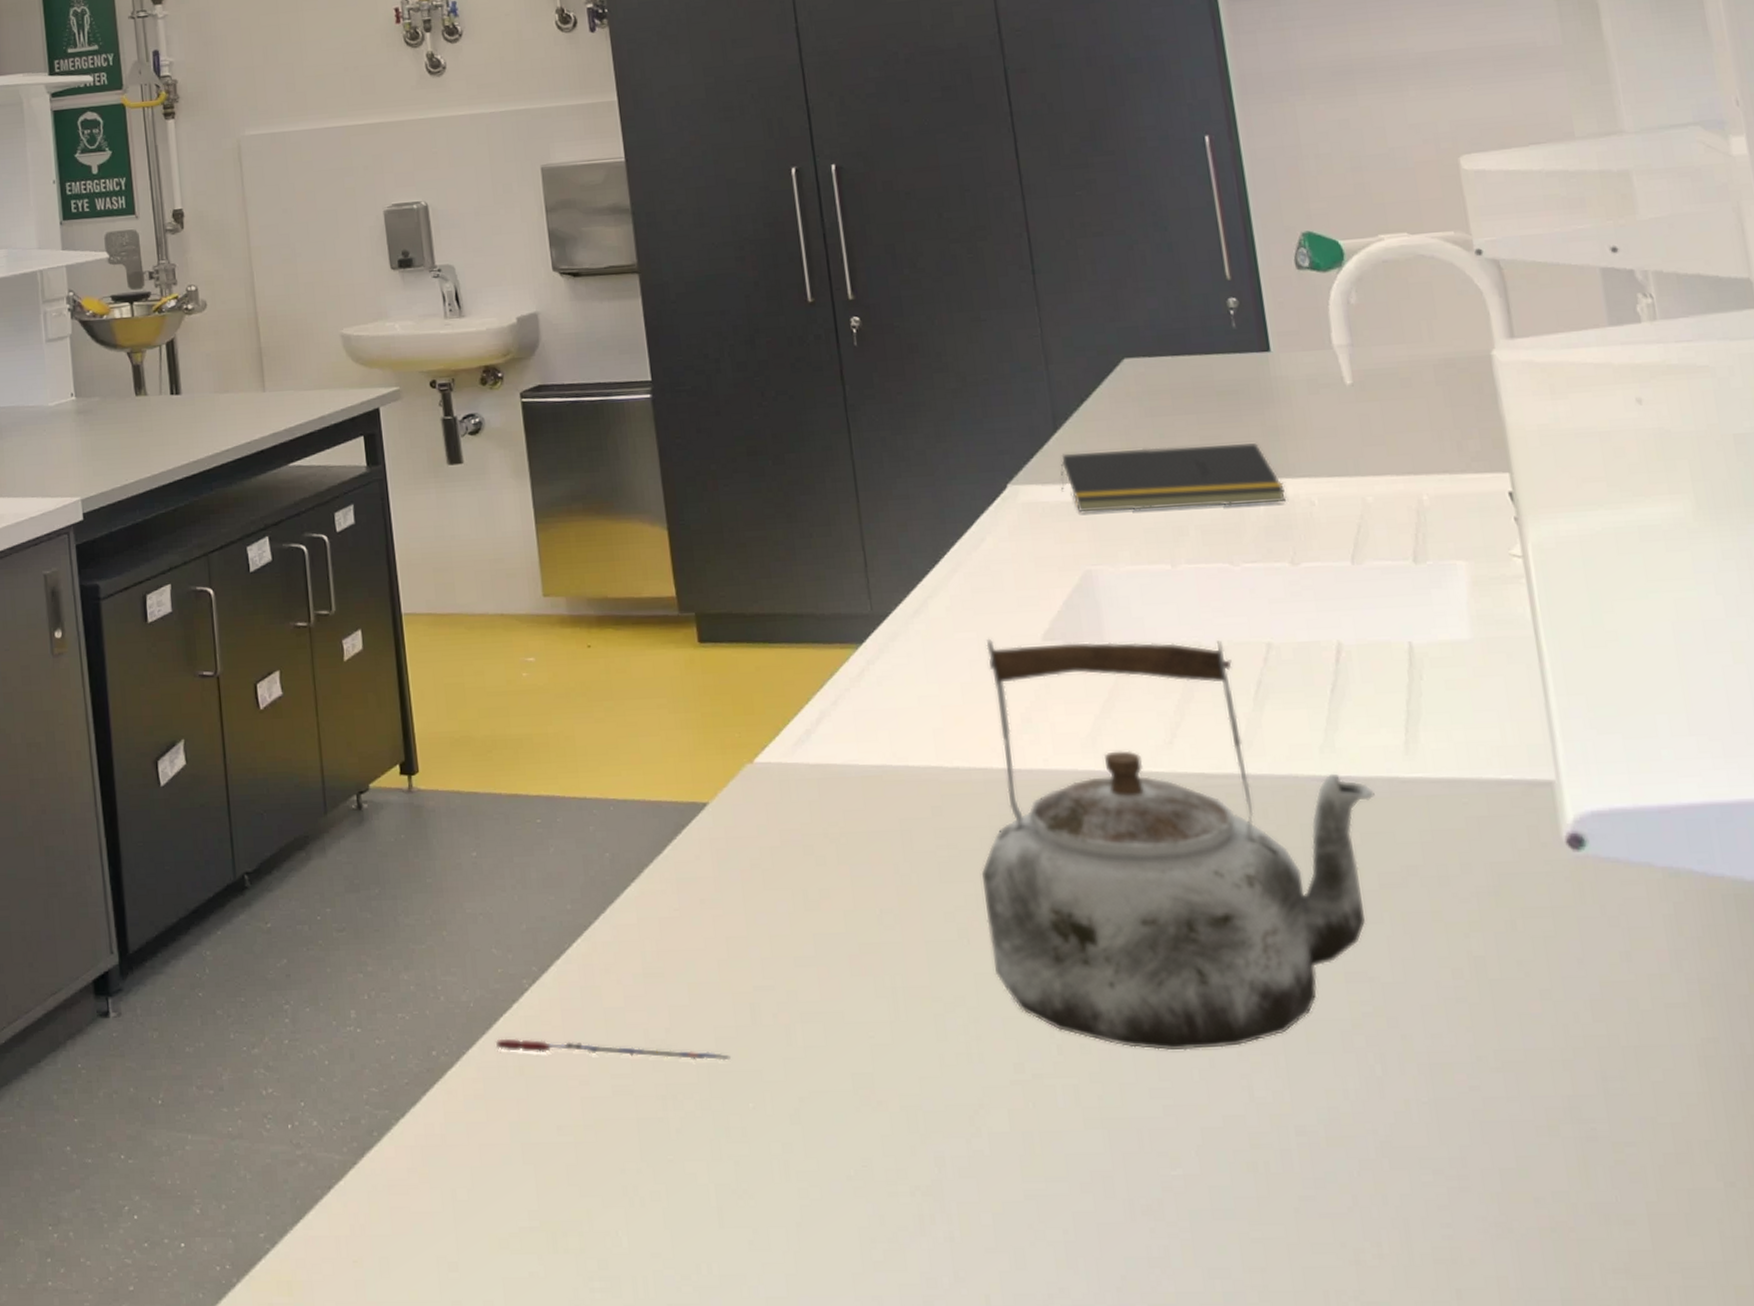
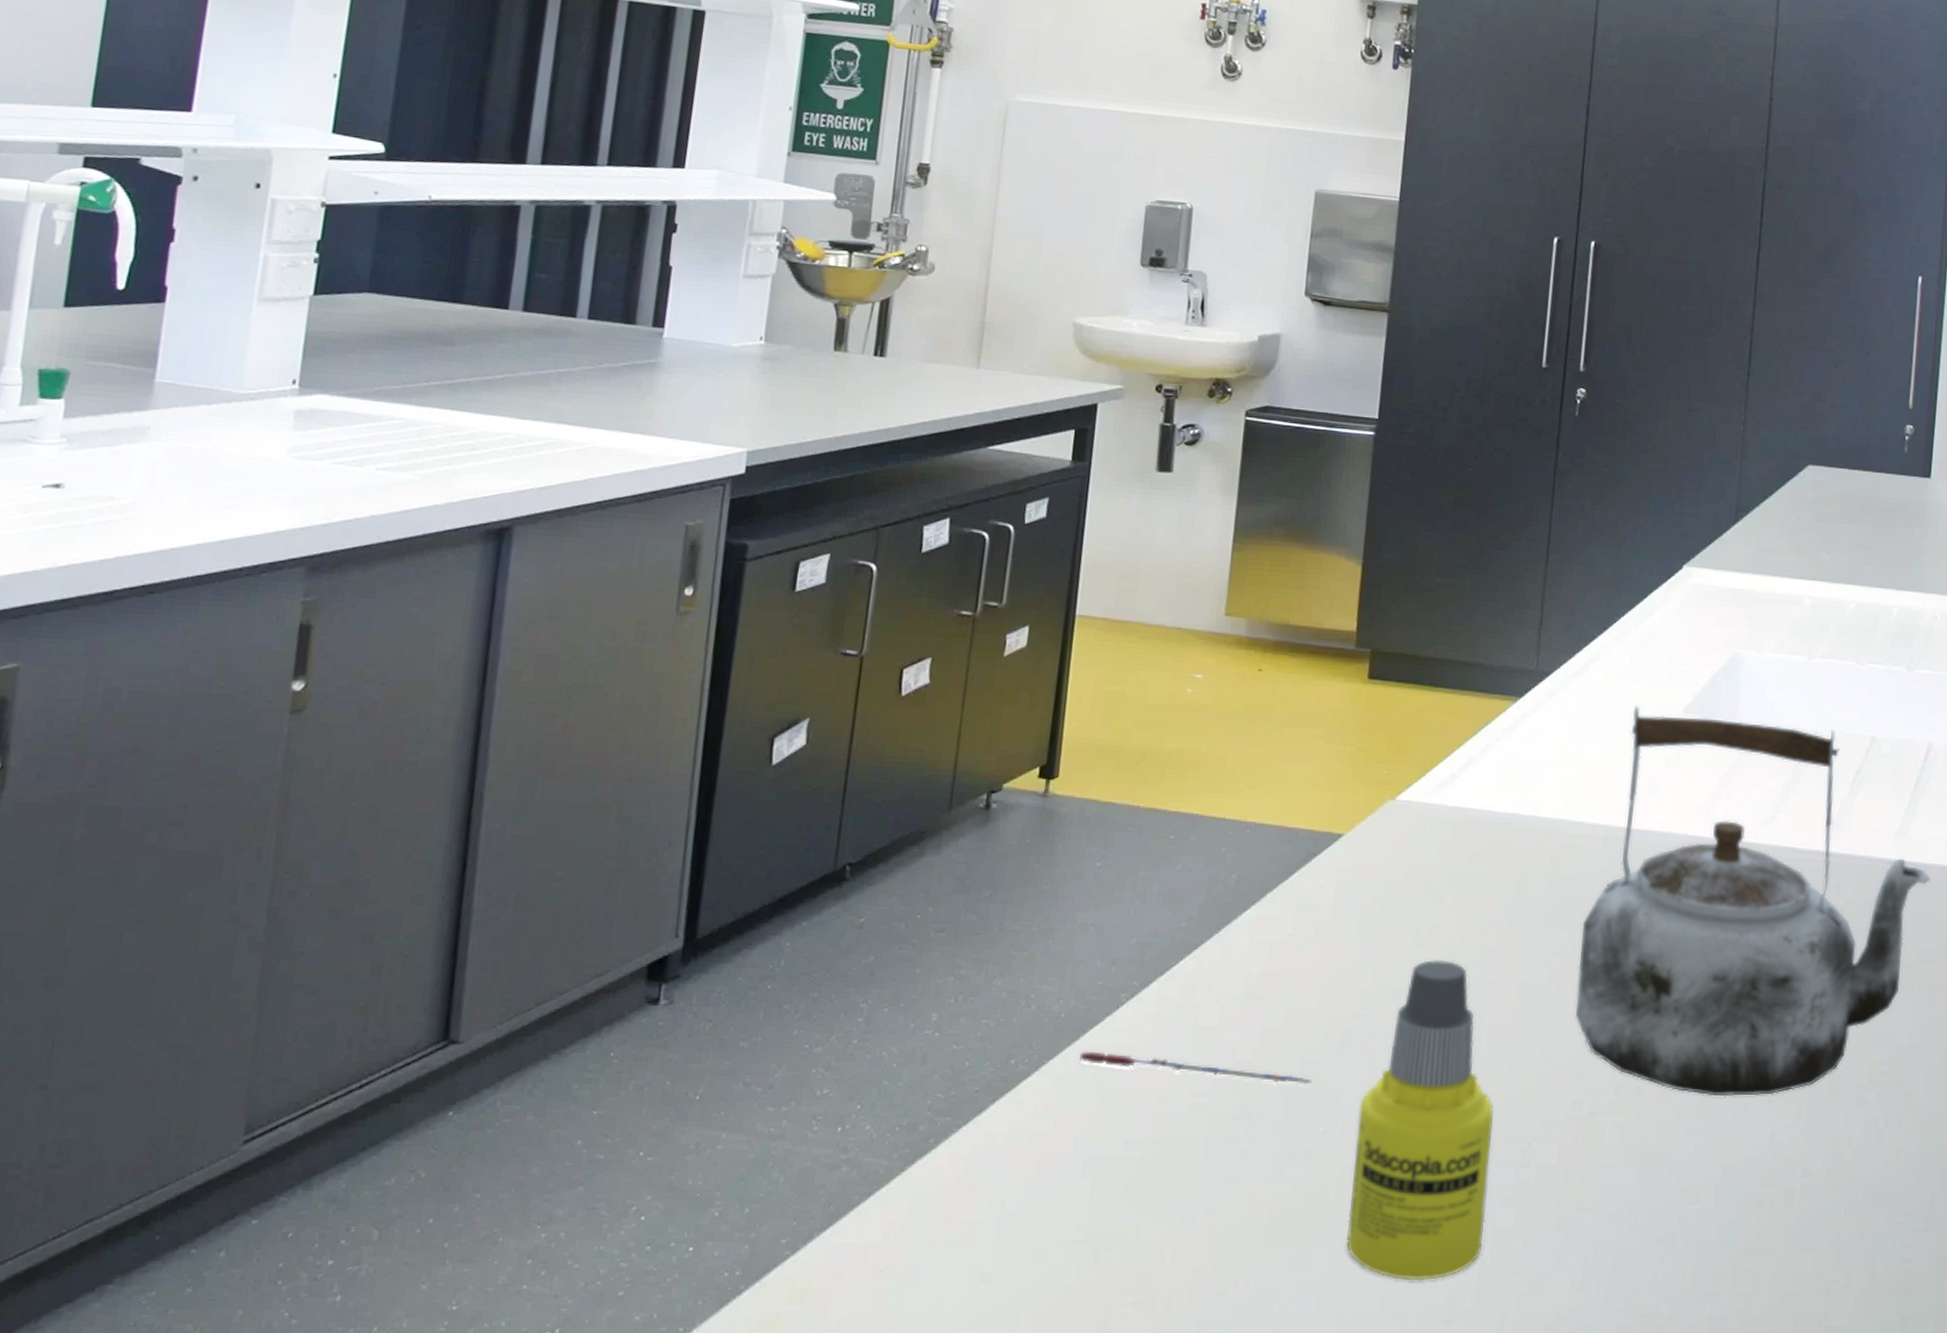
bottle: none [784,923,949,1261] -> present [1346,959,1495,1281]
notepad: present [1060,443,1287,512] -> none [1730,544,1917,614]

